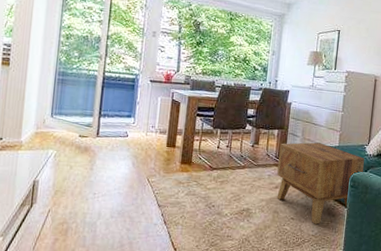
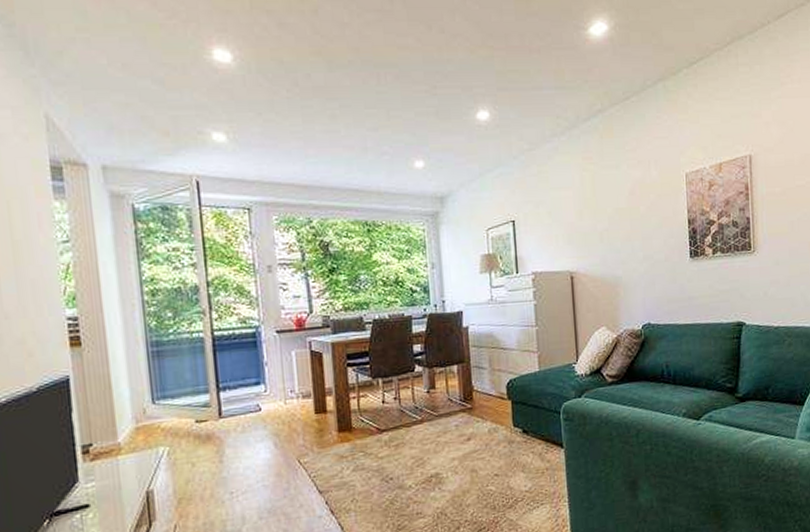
side table: present [277,142,365,224] -> none [463,371,576,477]

